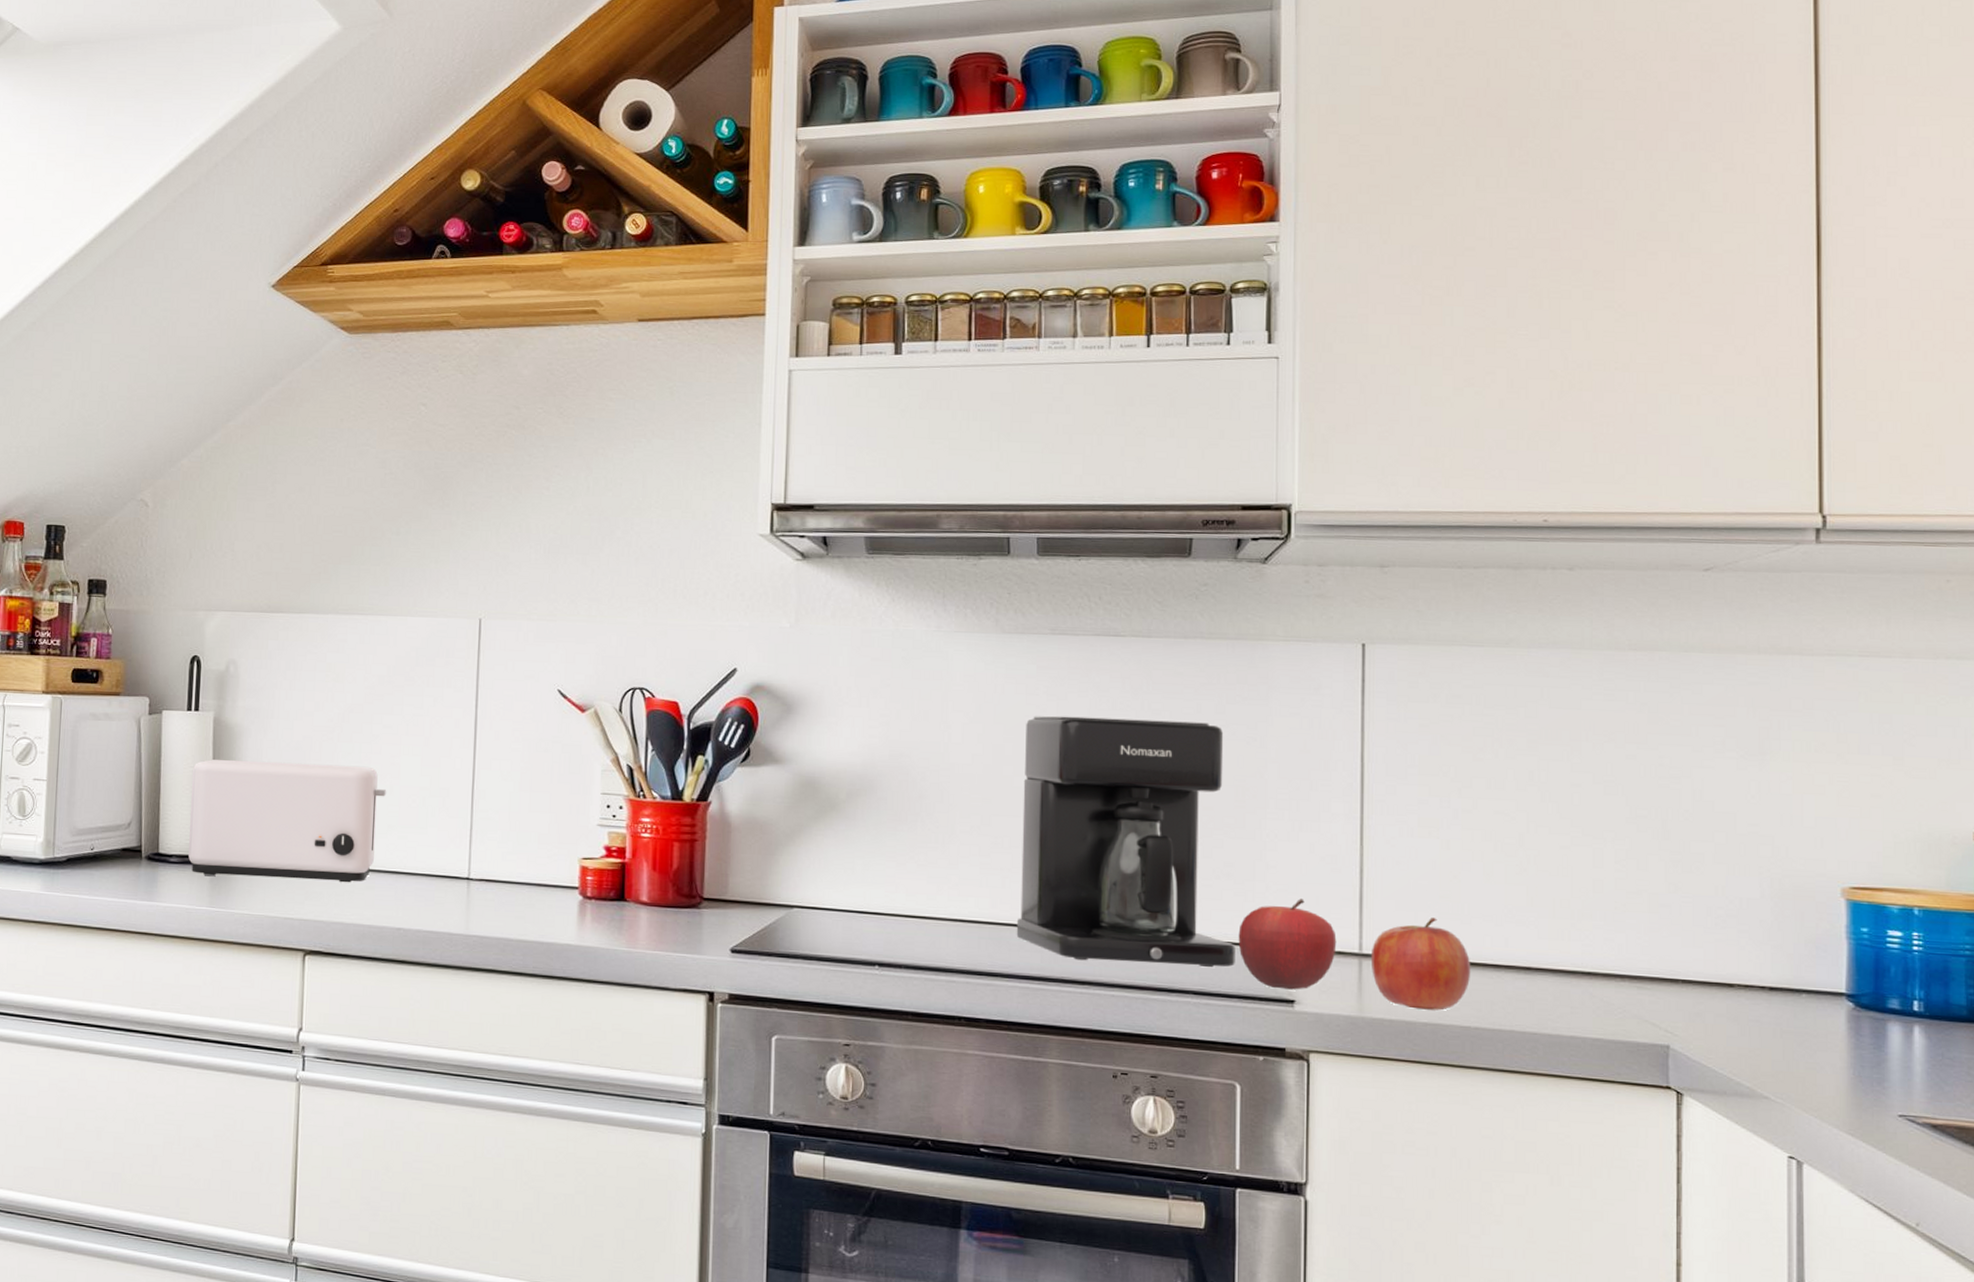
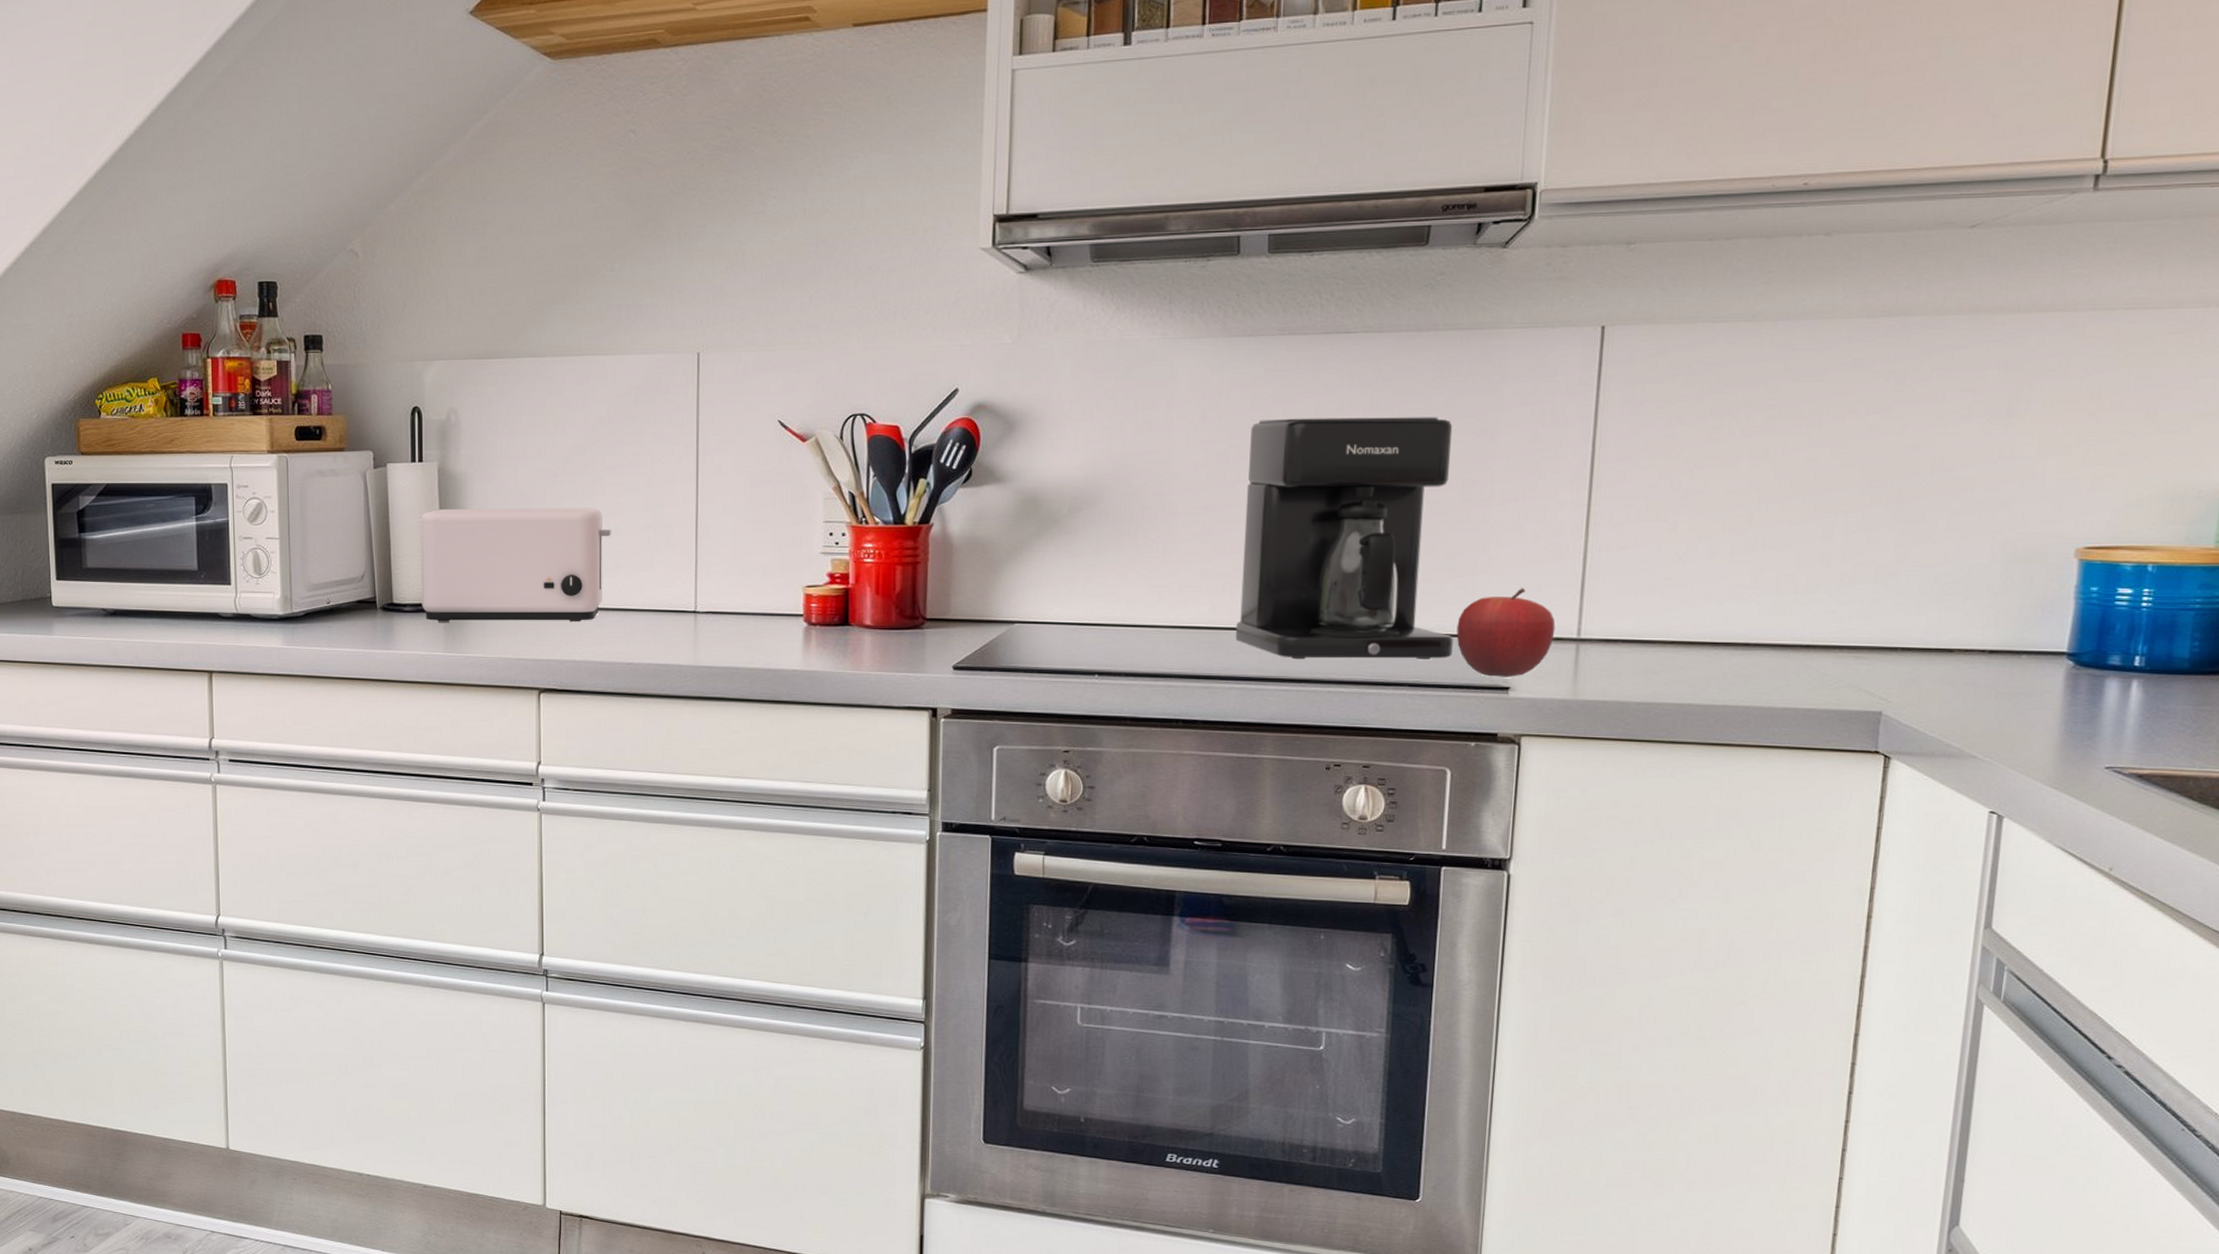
fruit: present [1370,917,1471,1011] -> none [1588,600,1689,690]

